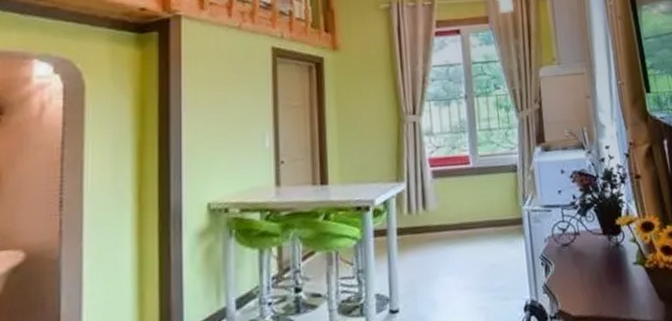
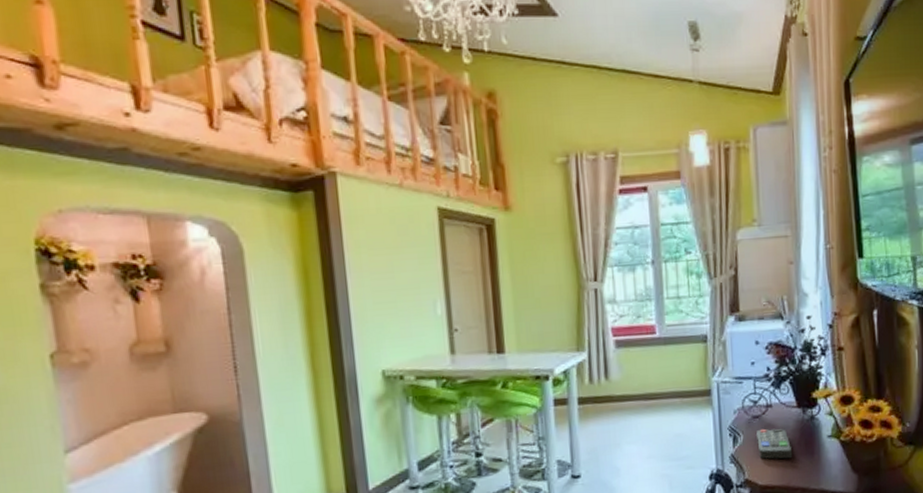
remote control: none [567,256,602,289] -> present [757,428,793,459]

